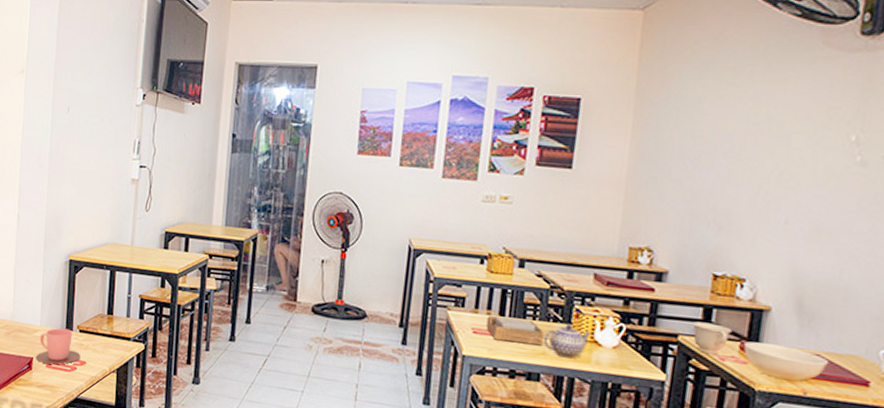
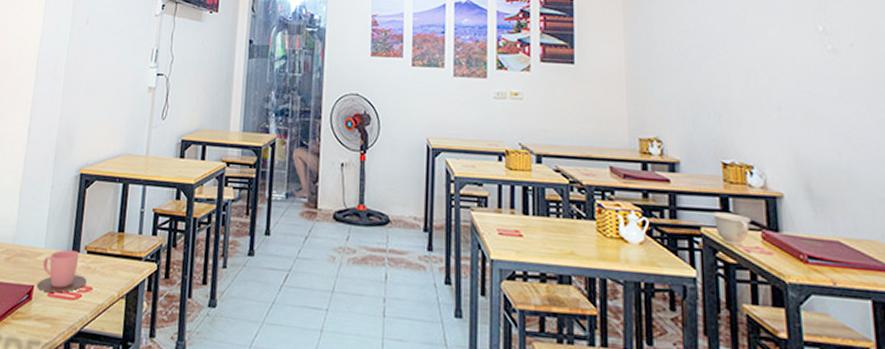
napkin holder: present [486,316,545,346] -> none [511,215,571,245]
teapot: present [543,324,592,359] -> none [570,220,617,258]
bowl: present [743,341,829,382] -> none [765,230,850,272]

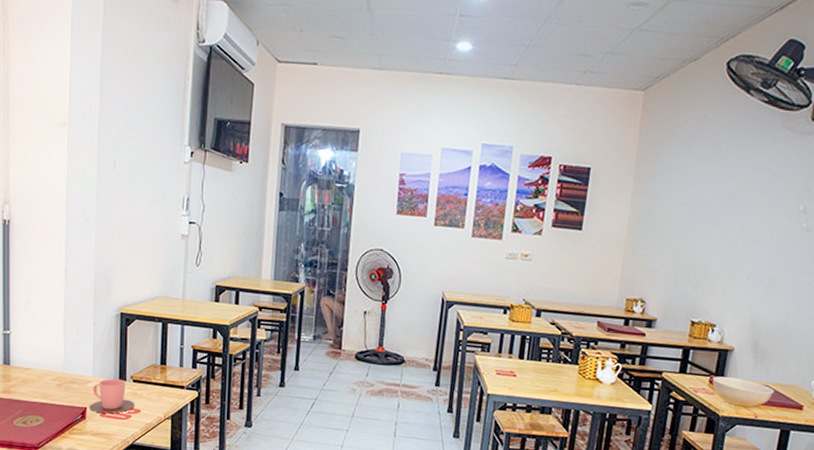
teacup: present [713,212,752,246] -> none [674,360,705,388]
bowl: none [765,230,850,272] -> present [712,376,775,408]

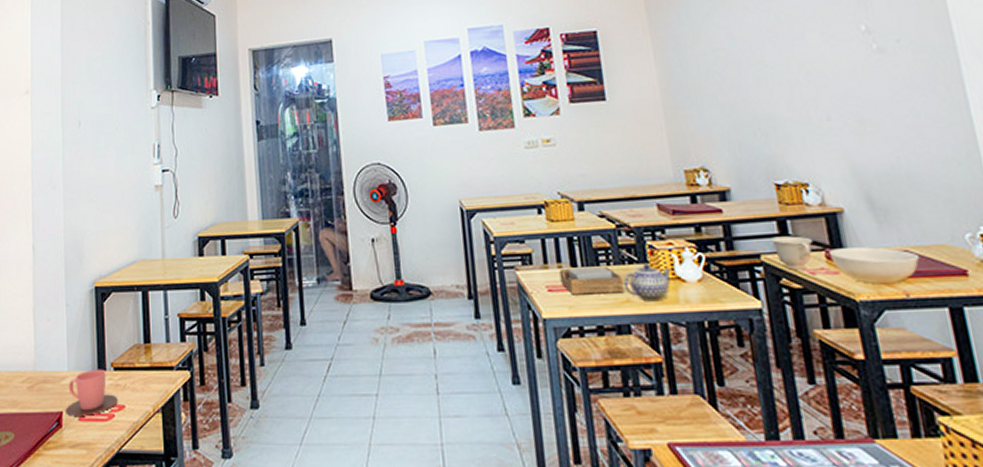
napkin holder: none [508,359,557,384] -> present [559,266,625,295]
teapot: none [555,365,594,394] -> present [623,264,672,302]
teacup: none [674,360,705,388] -> present [771,236,813,270]

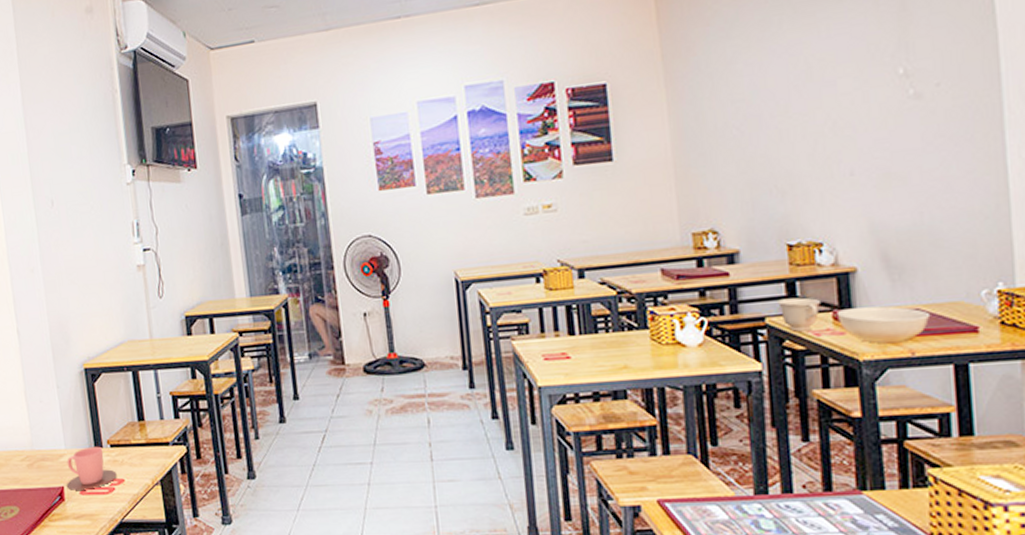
napkin holder: present [559,266,625,295] -> none [556,333,623,363]
teapot: present [623,264,672,302] -> none [622,329,672,367]

